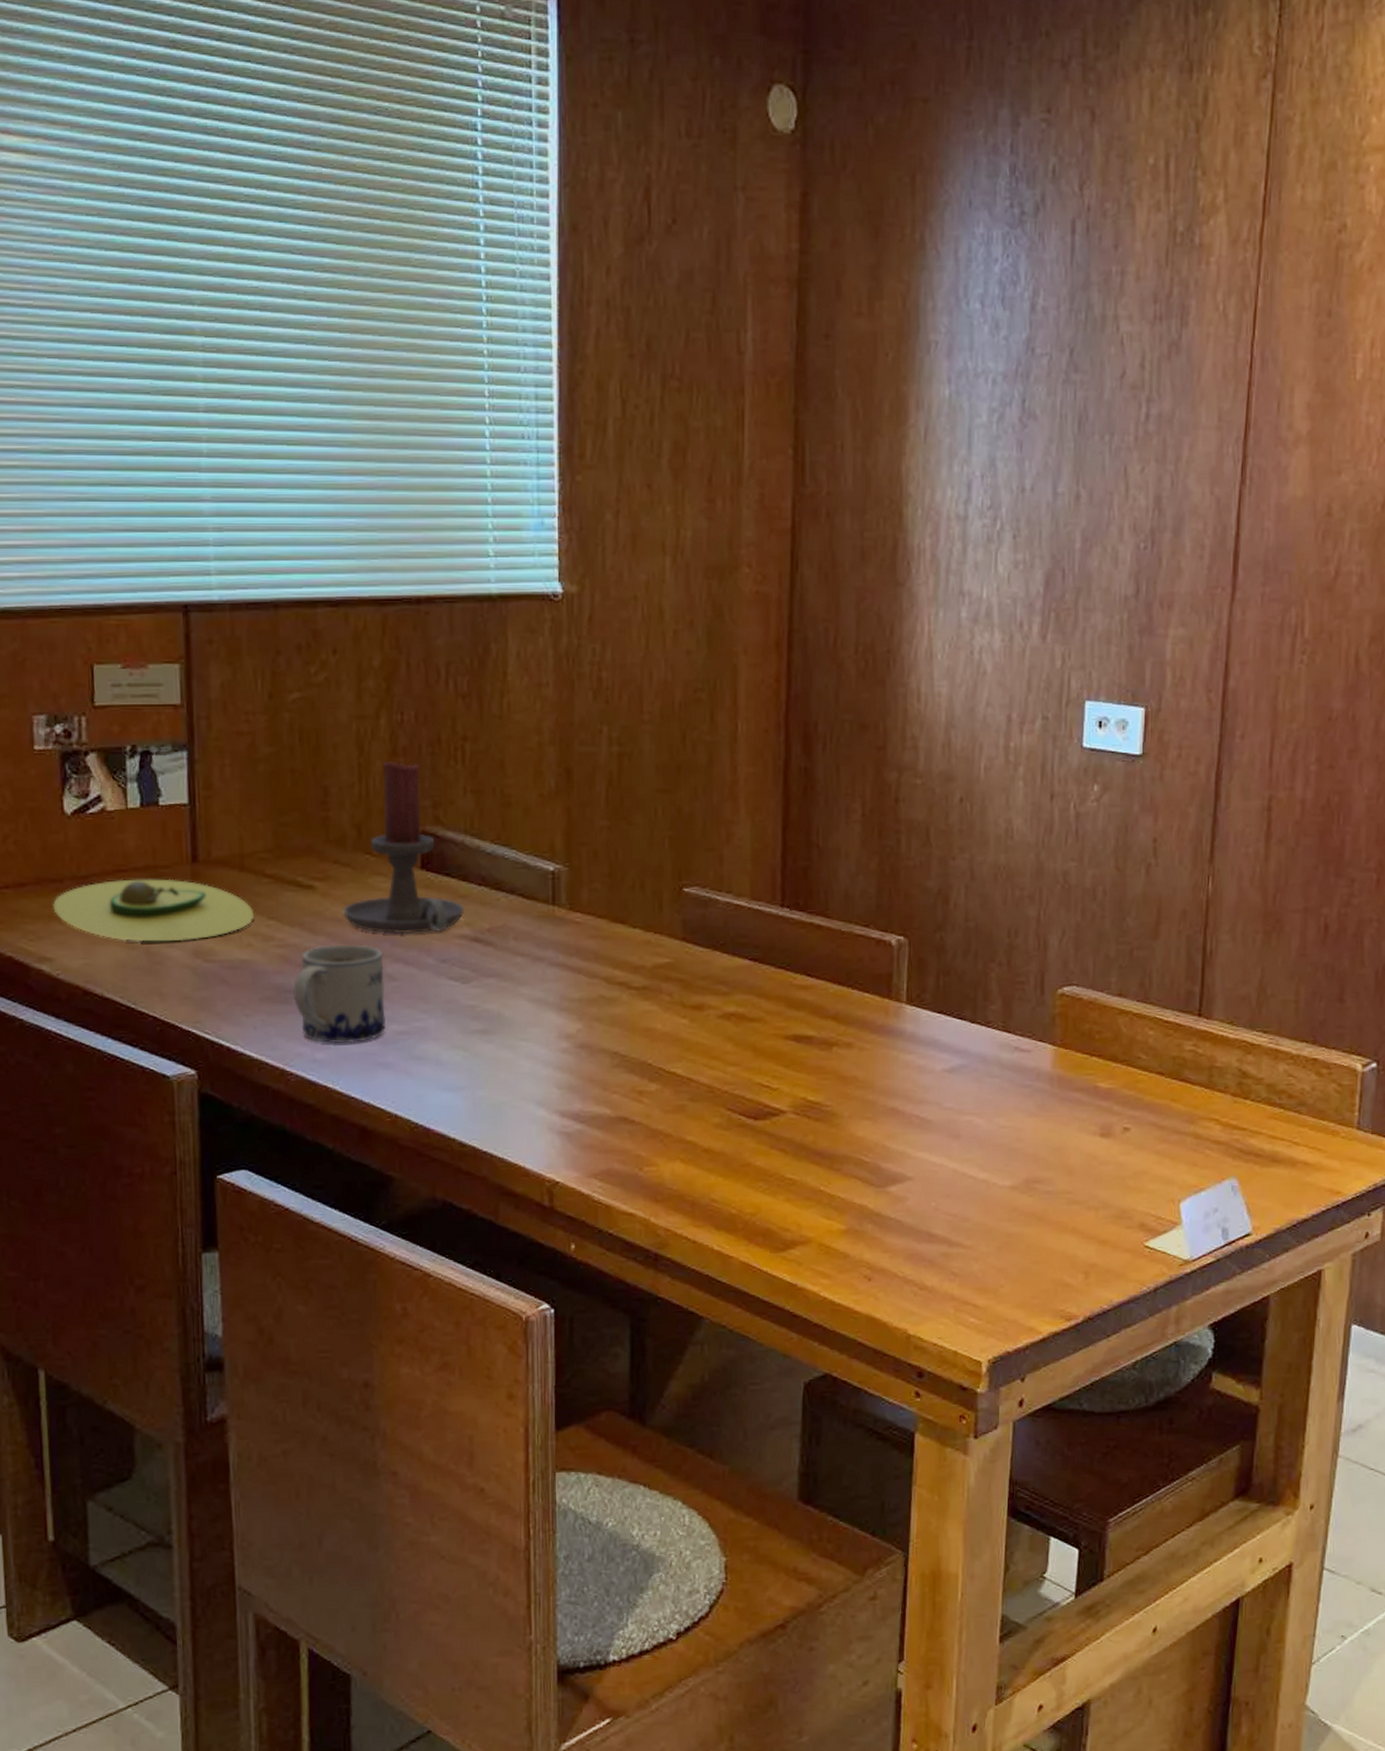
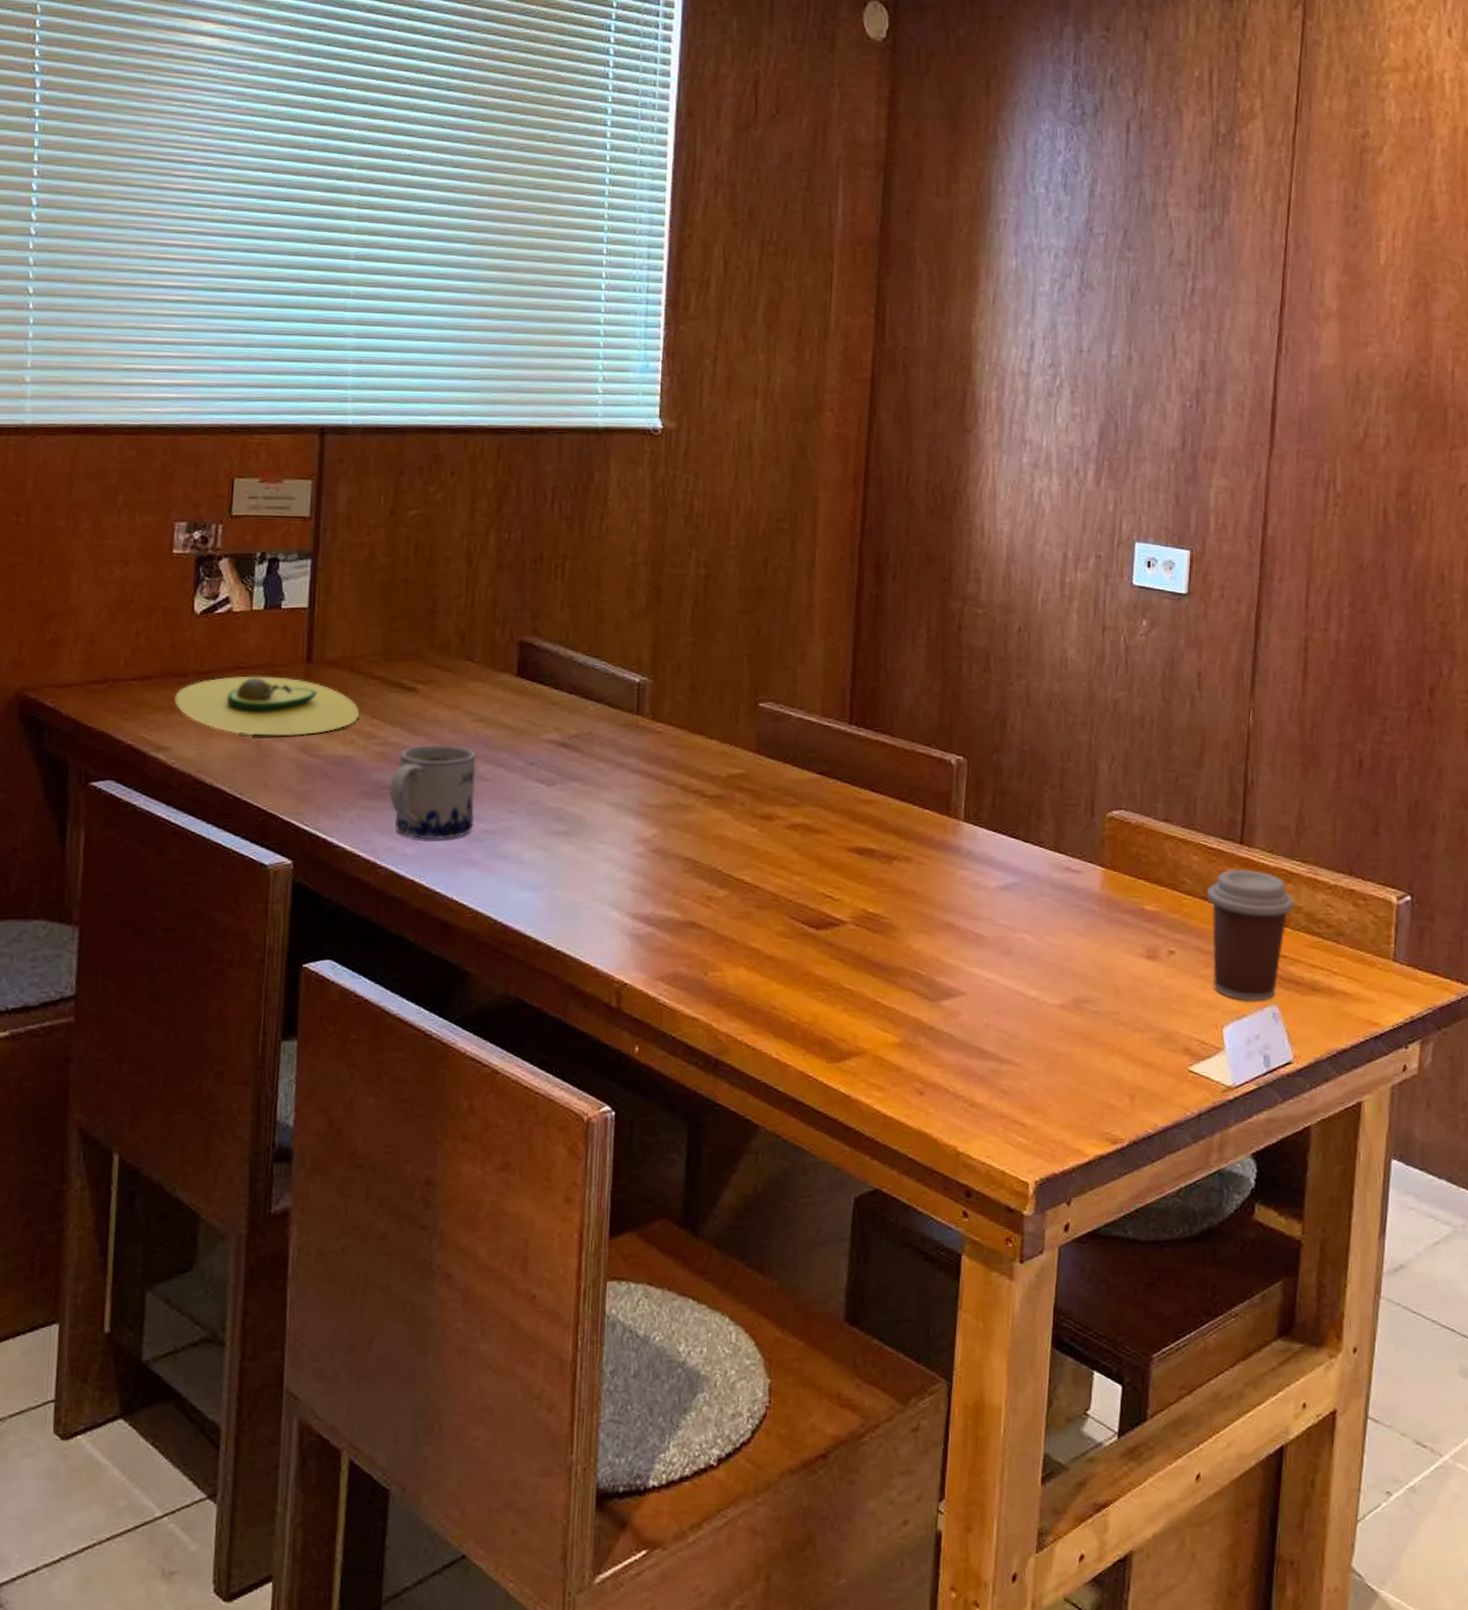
candle holder: present [343,760,465,935] -> none [442,575,555,737]
coffee cup: none [1164,1042,1255,1175] -> present [1207,869,1294,1001]

